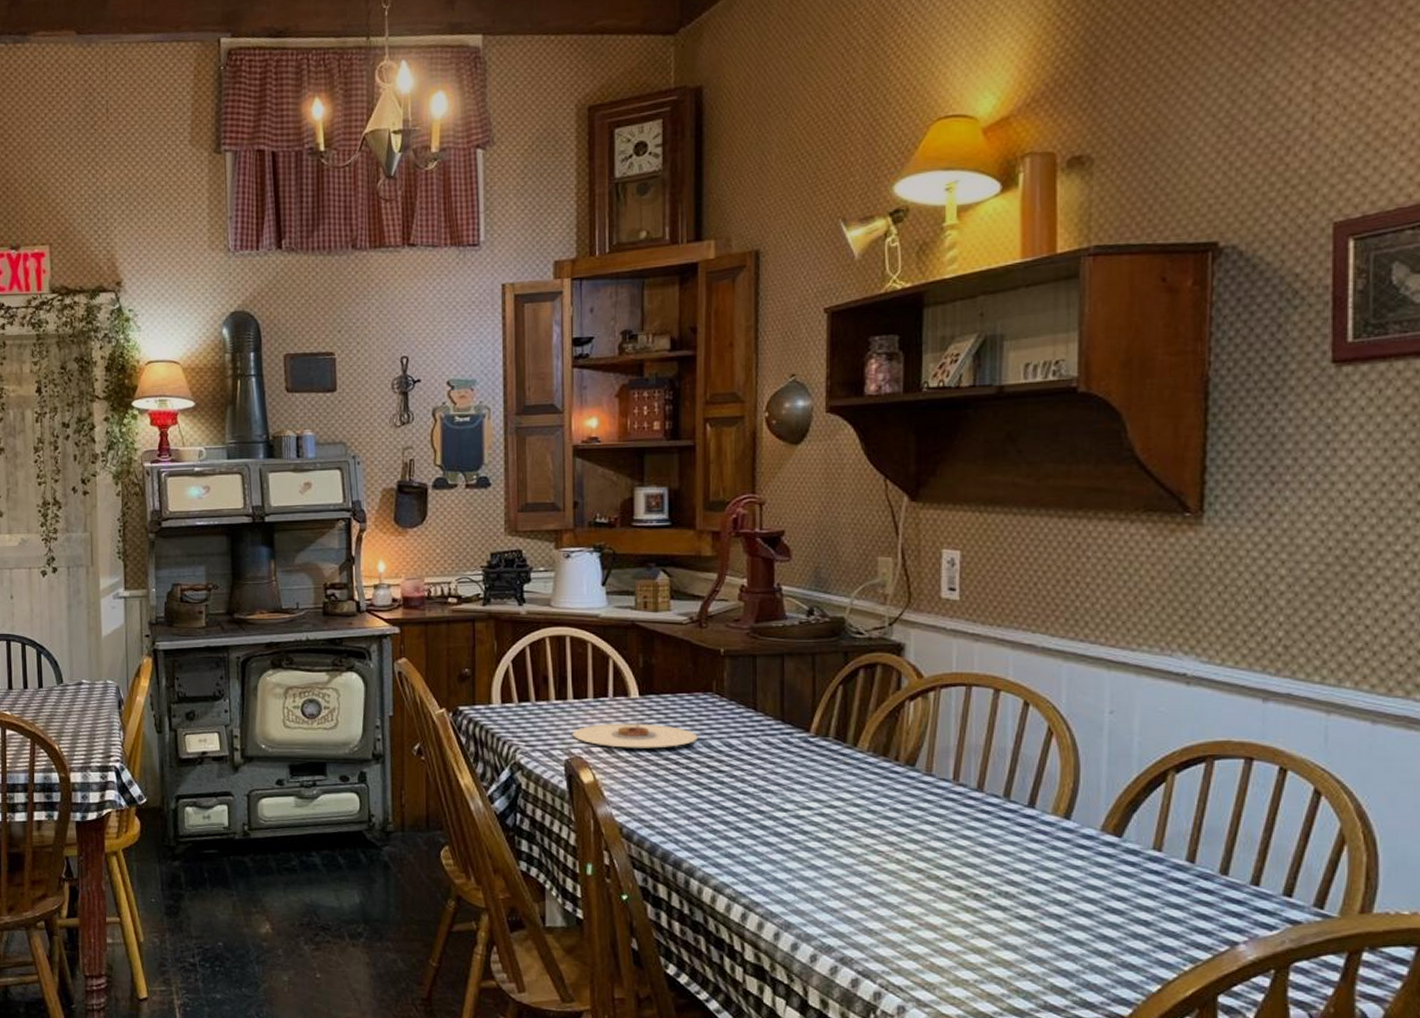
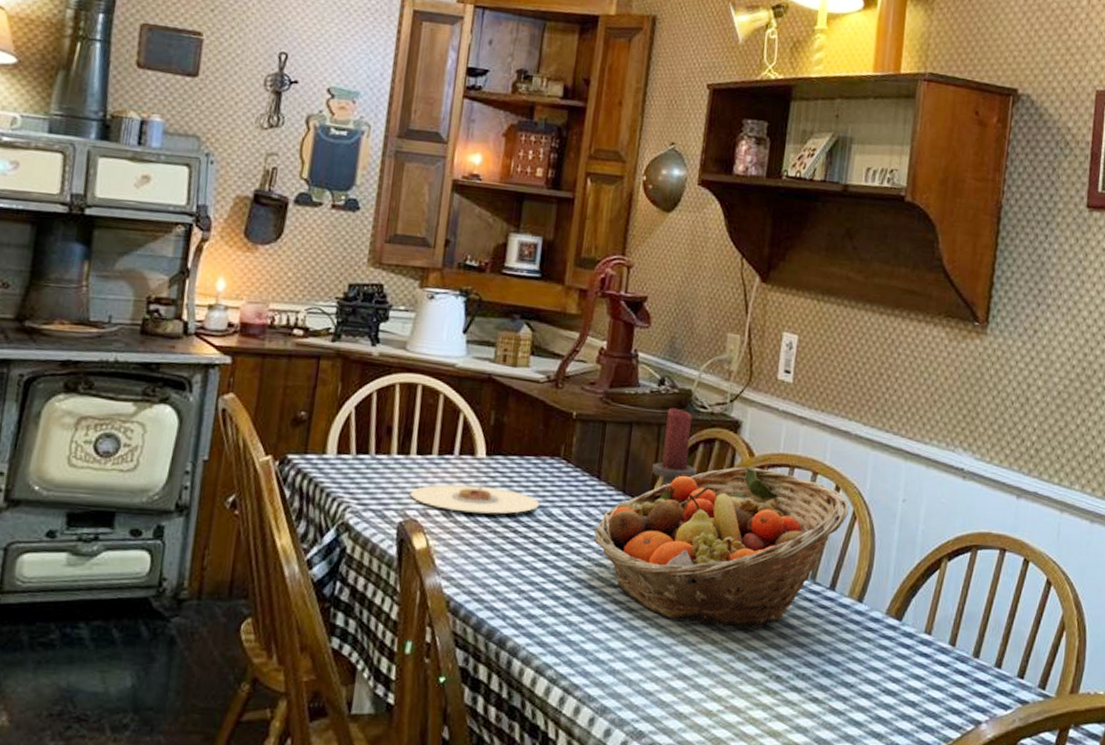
fruit basket: none [757,688,1042,849] -> present [594,466,849,630]
candle holder: none [773,636,859,738] -> present [612,407,697,509]

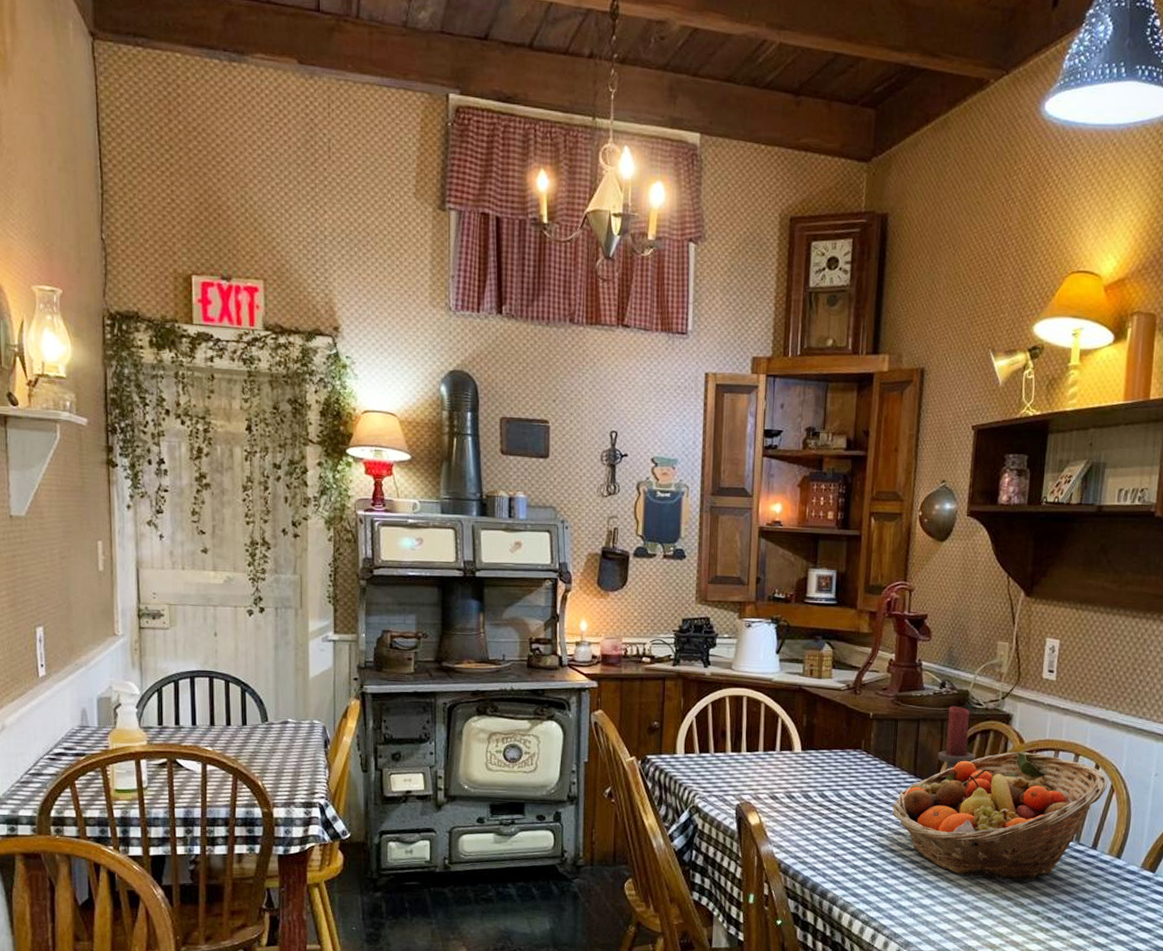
plate: present [410,483,540,514] -> none [744,772,847,796]

